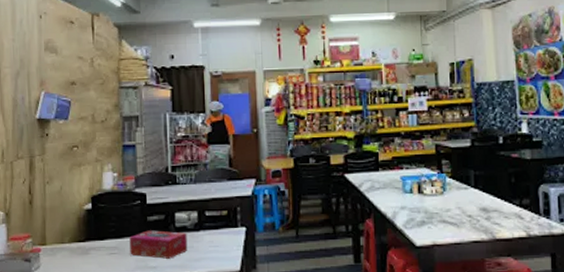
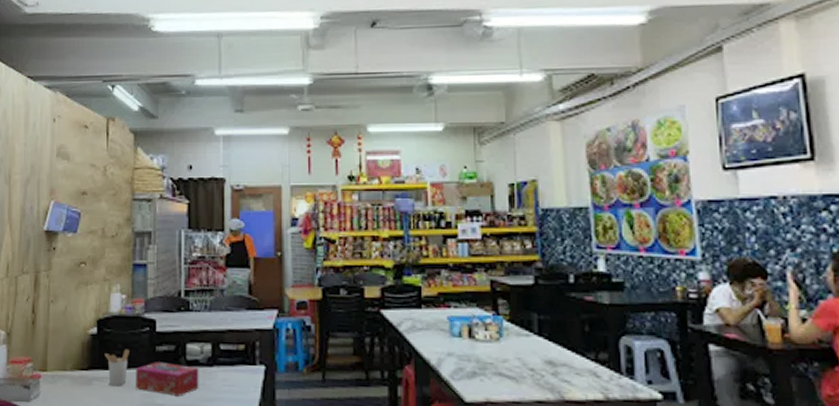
utensil holder: none [100,221,123,254] -> present [104,349,129,387]

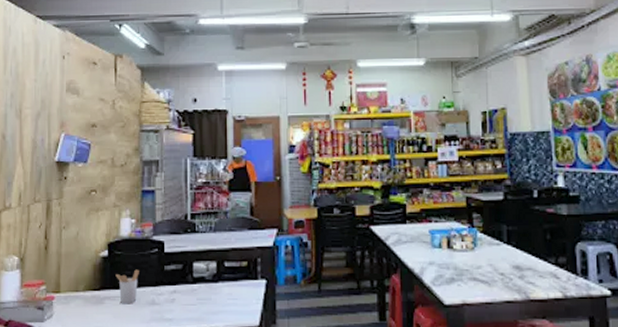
tissue box: present [136,362,199,396] -> none [146,280,205,311]

